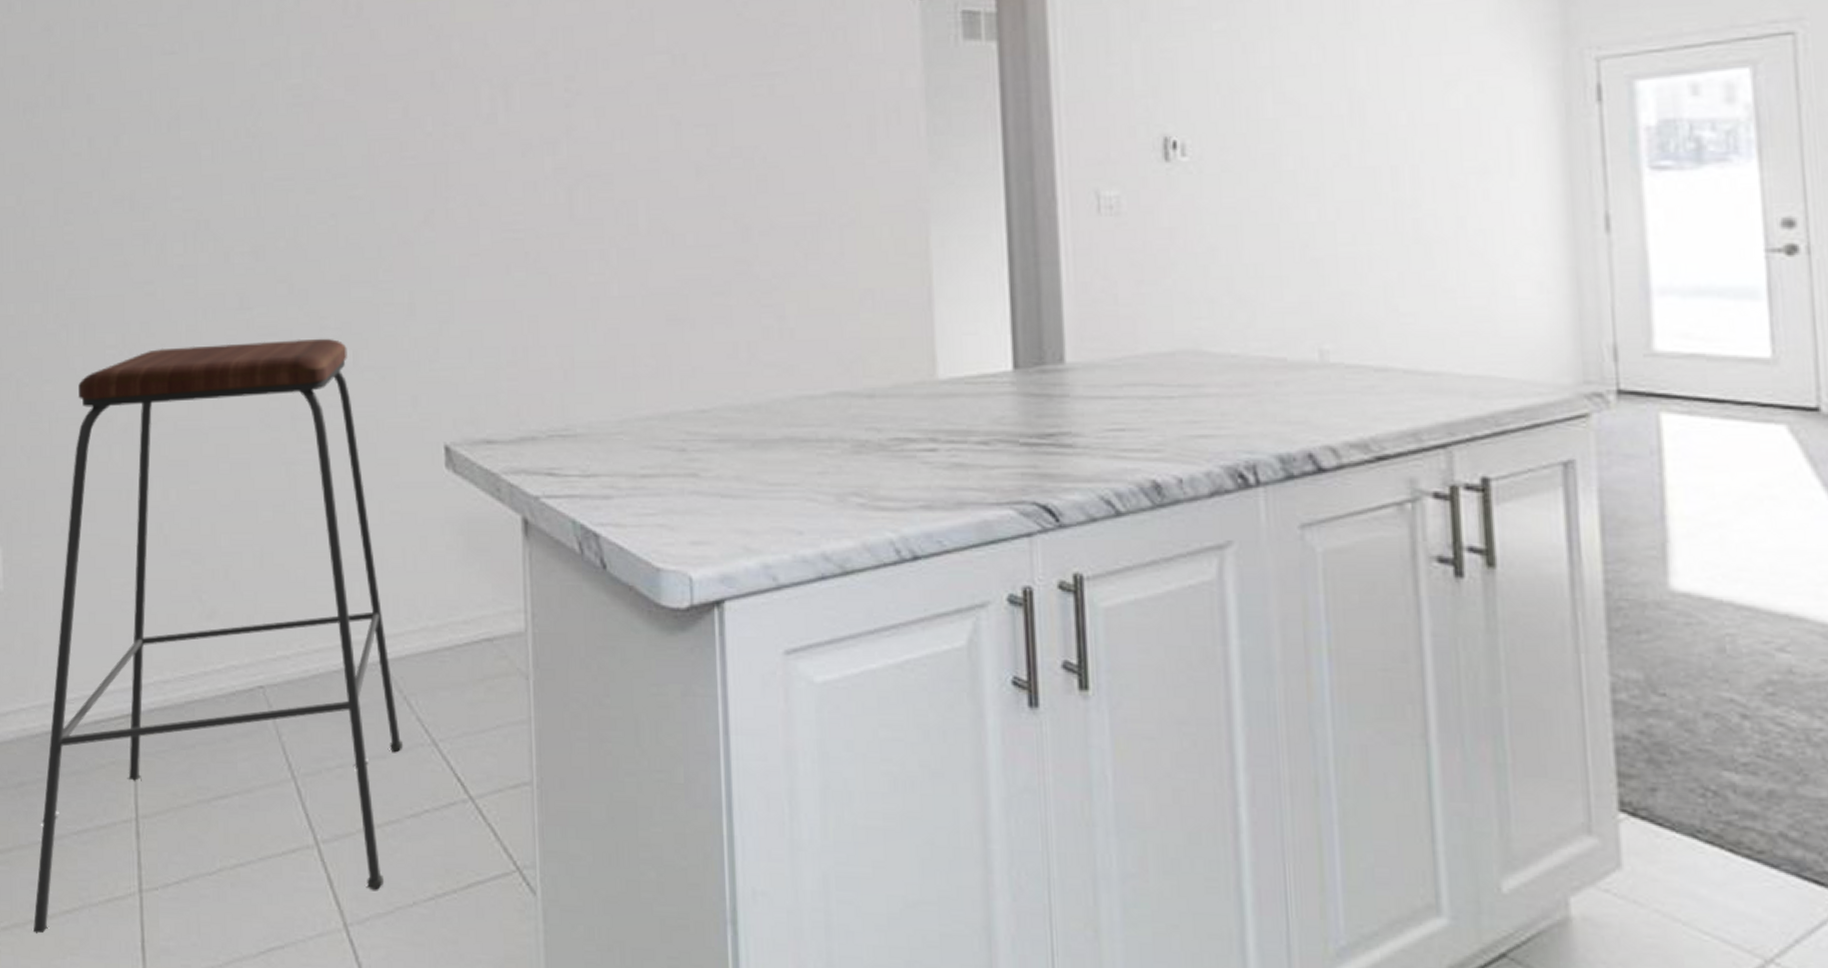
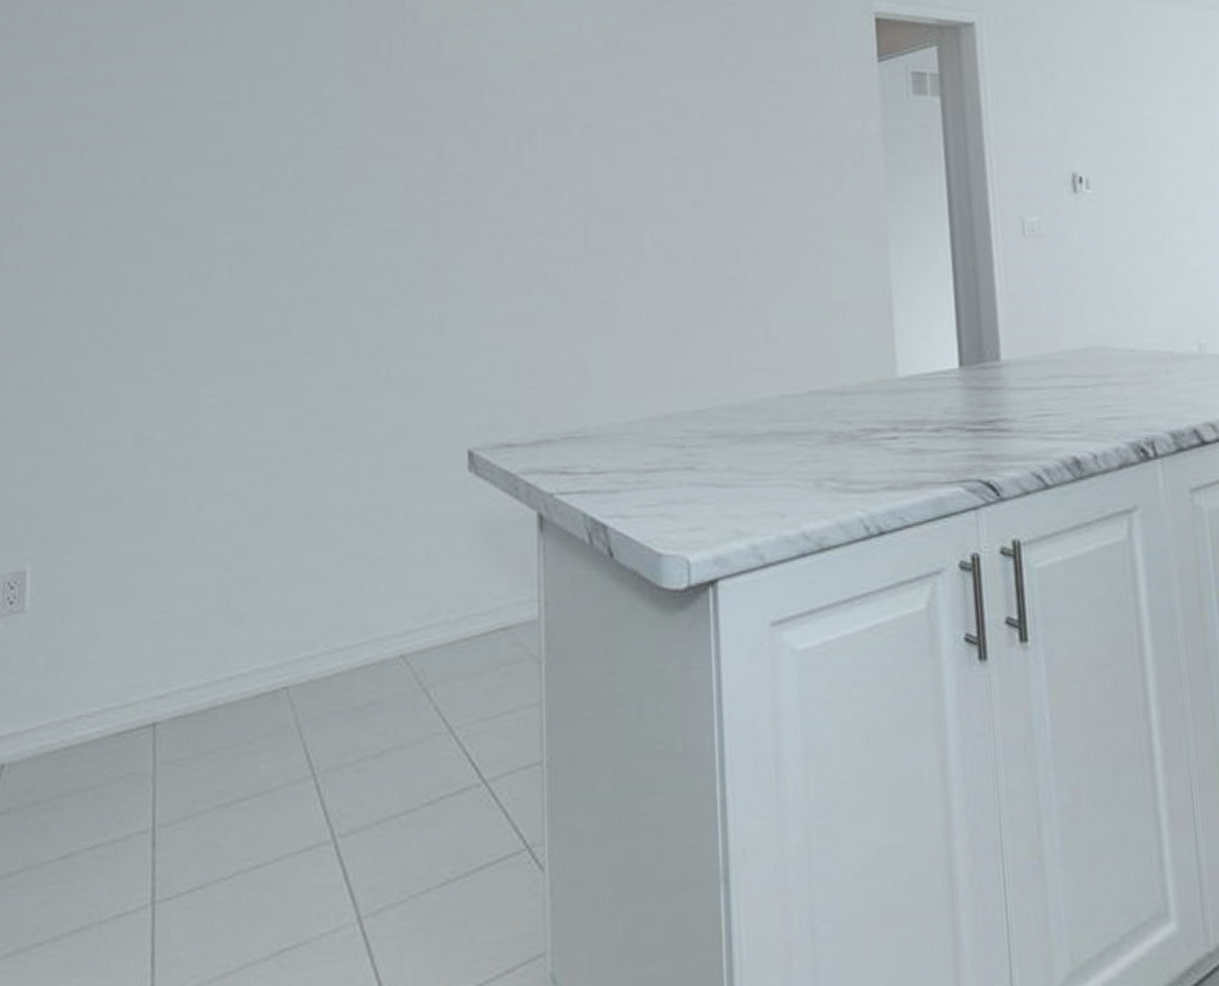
bar stool: present [32,338,404,935] -> none [37,356,422,959]

